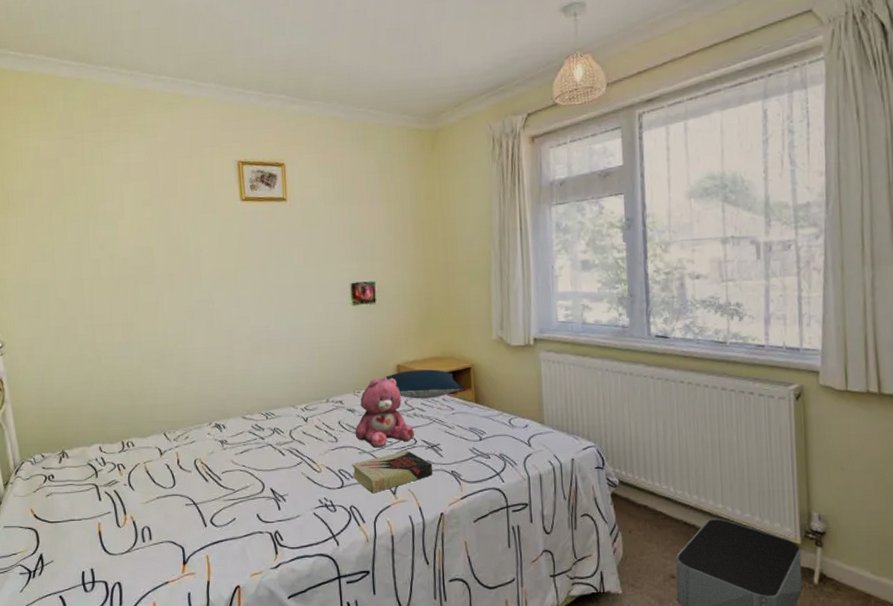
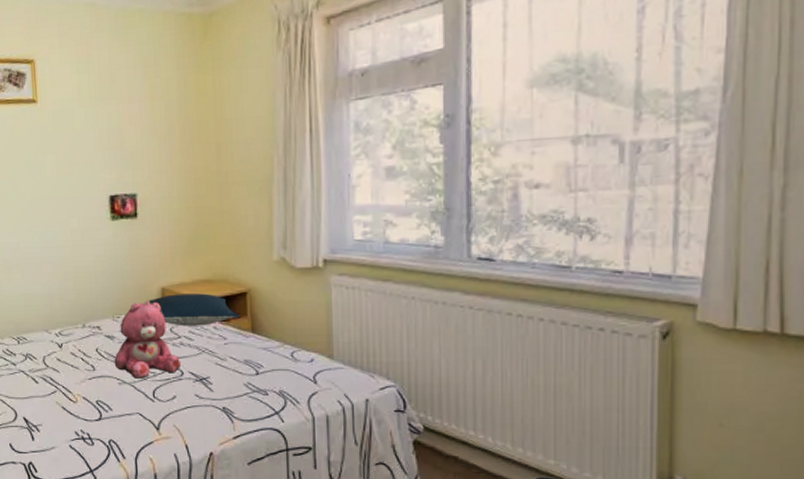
book: present [352,450,433,494] -> none [111,383,202,428]

